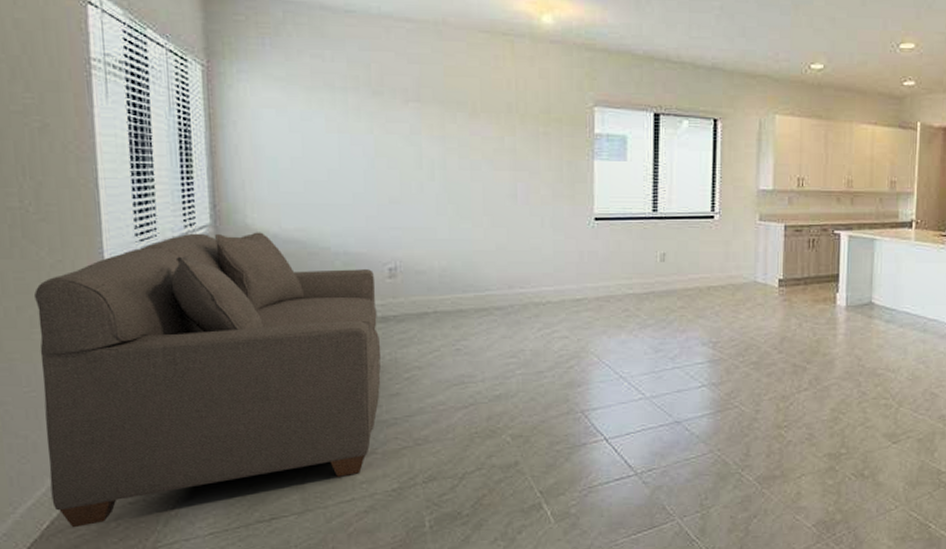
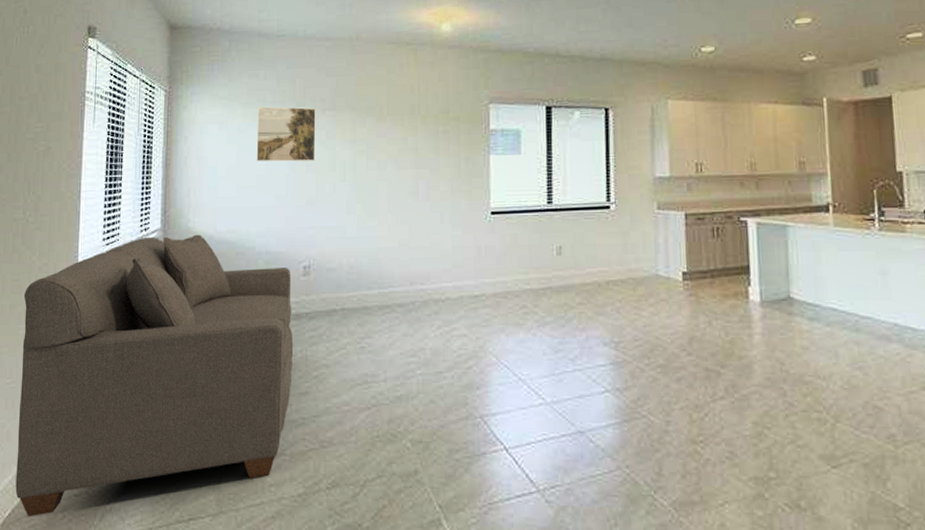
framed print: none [324,92,399,157] -> present [256,106,316,162]

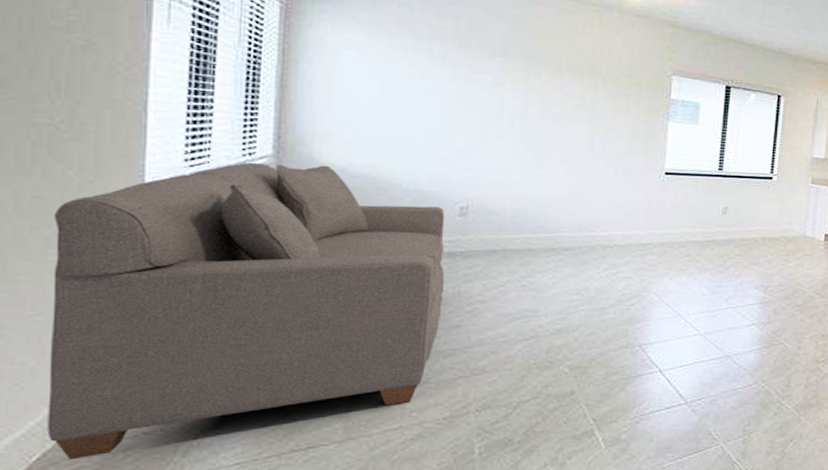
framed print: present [256,106,316,162] -> none [406,39,483,105]

